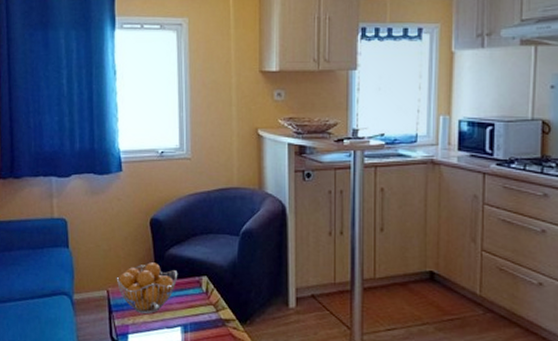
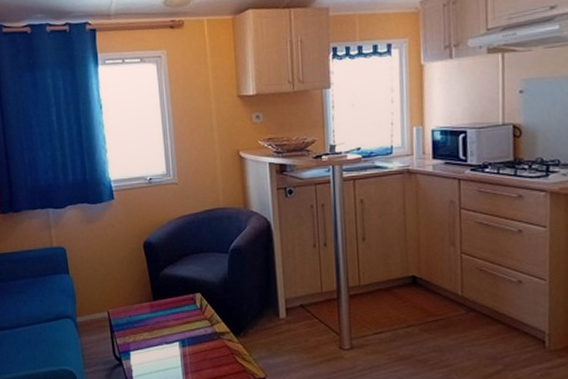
fruit basket: present [116,262,177,314] -> none [115,283,172,331]

